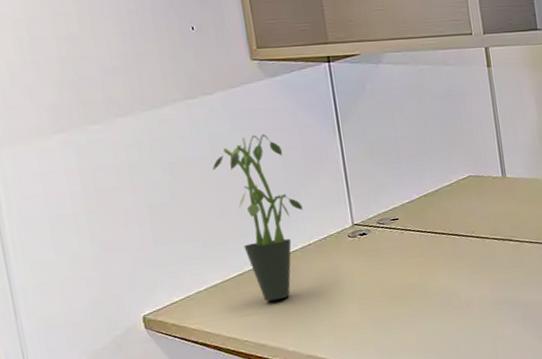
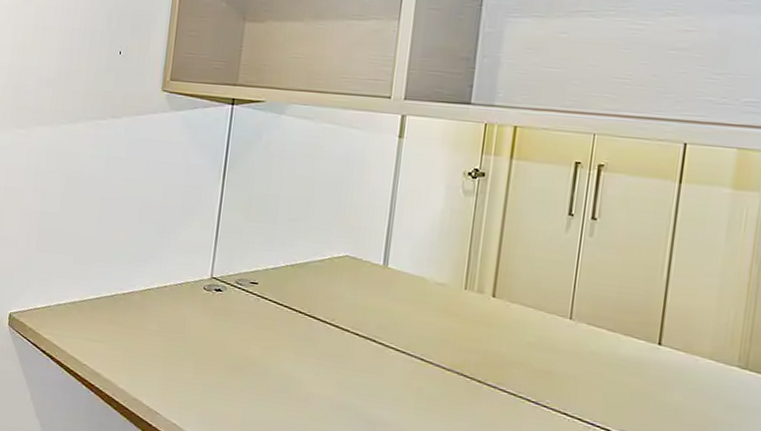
potted plant: present [212,134,303,302] -> none [101,165,170,334]

